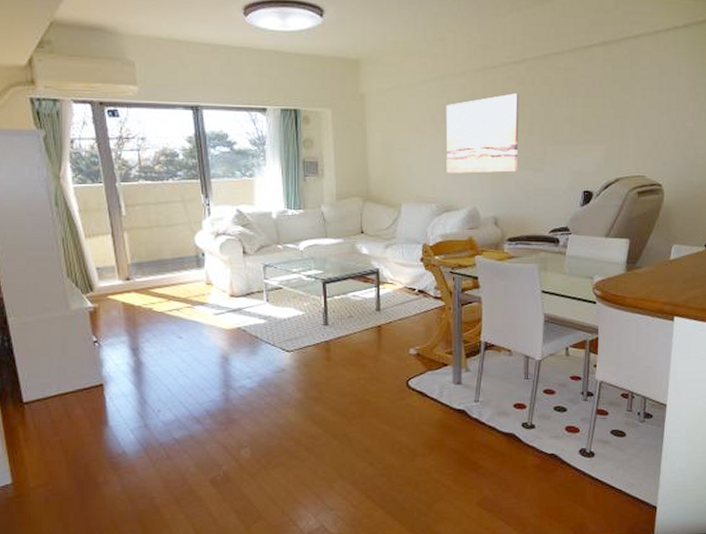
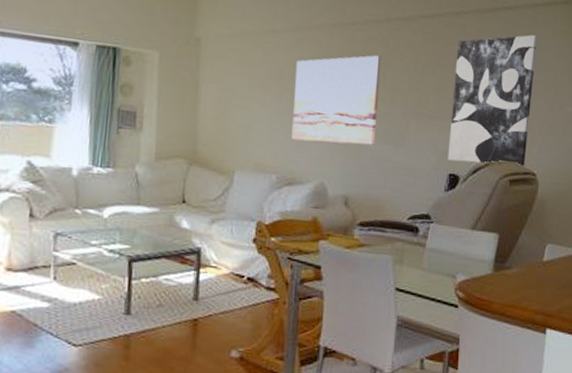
wall art: none [582,60,660,180] -> present [447,34,538,167]

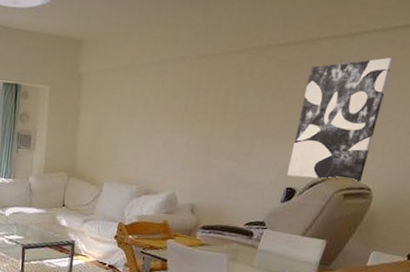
wall art: present [291,55,381,145] -> none [151,83,236,162]

